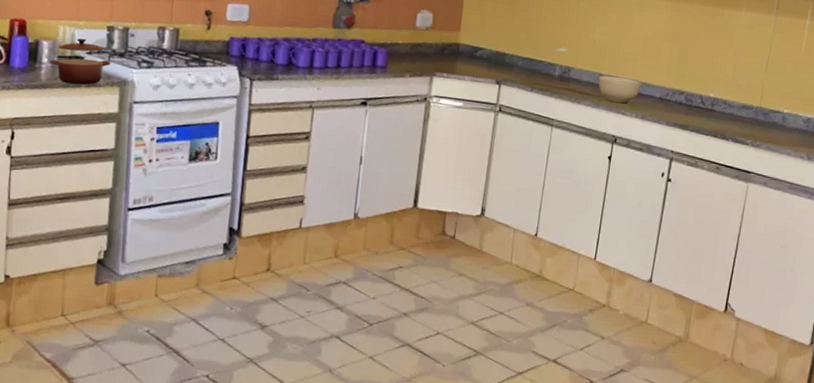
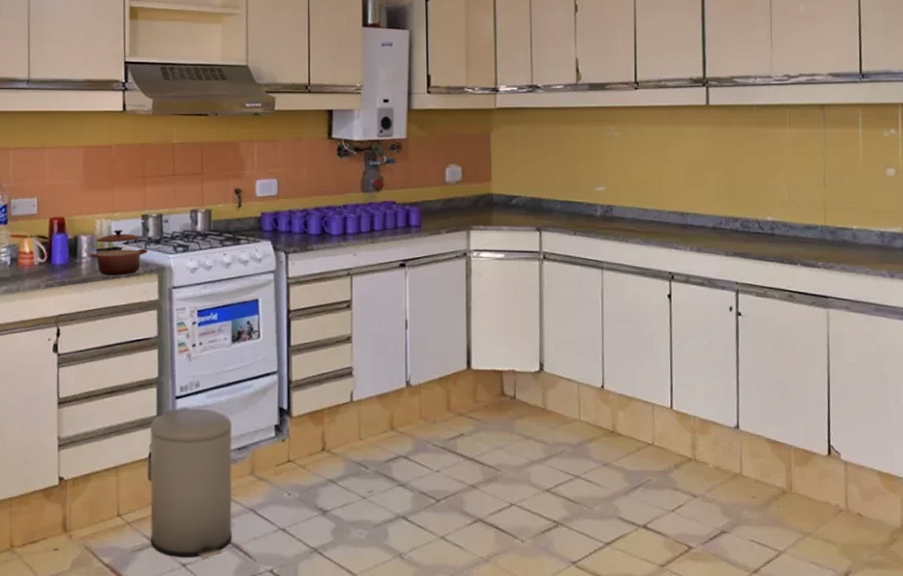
pedal bin: none [92,219,182,360] -> present [149,407,232,558]
bowl: present [598,75,642,104] -> none [643,210,692,238]

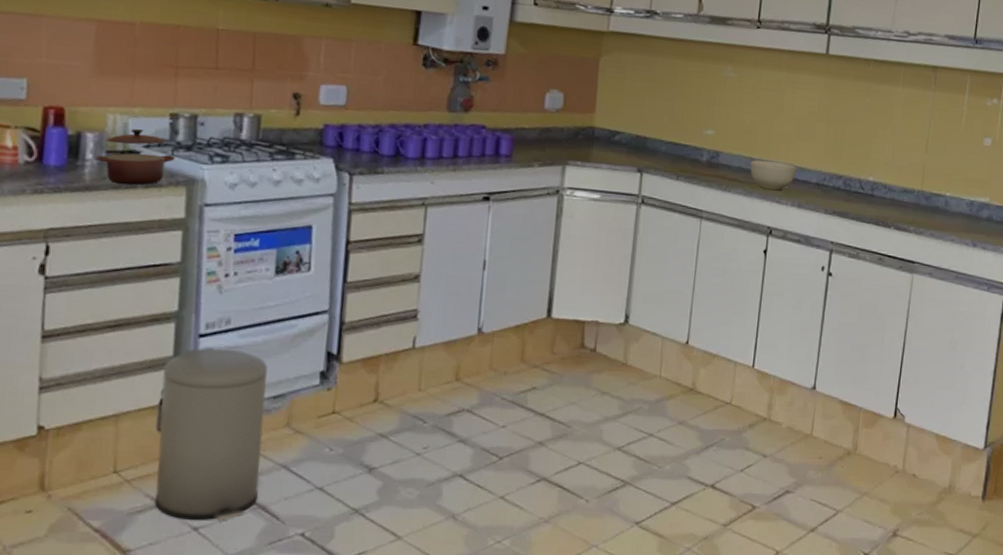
bowl: none [643,210,692,238] -> present [750,160,797,191]

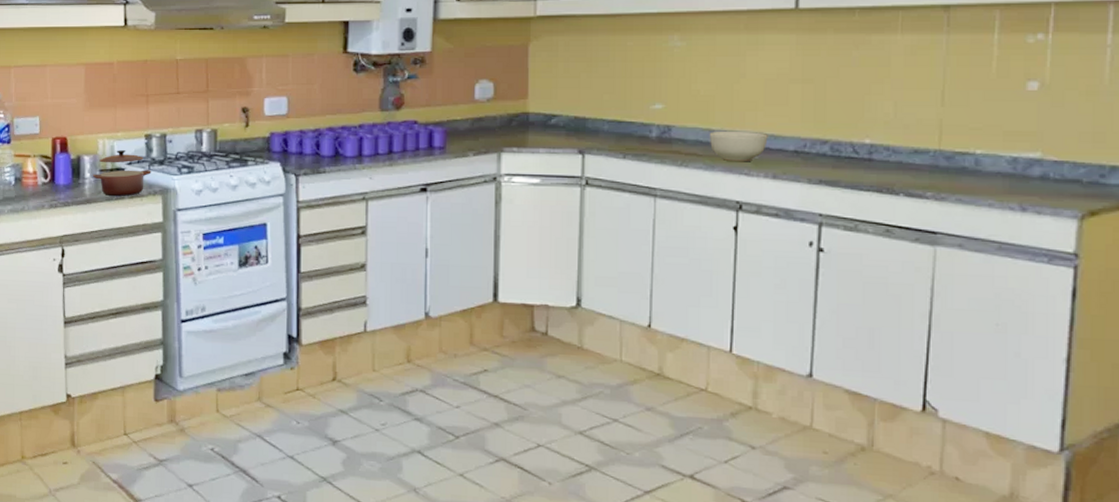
pedal bin: present [154,347,268,521] -> none [155,331,239,480]

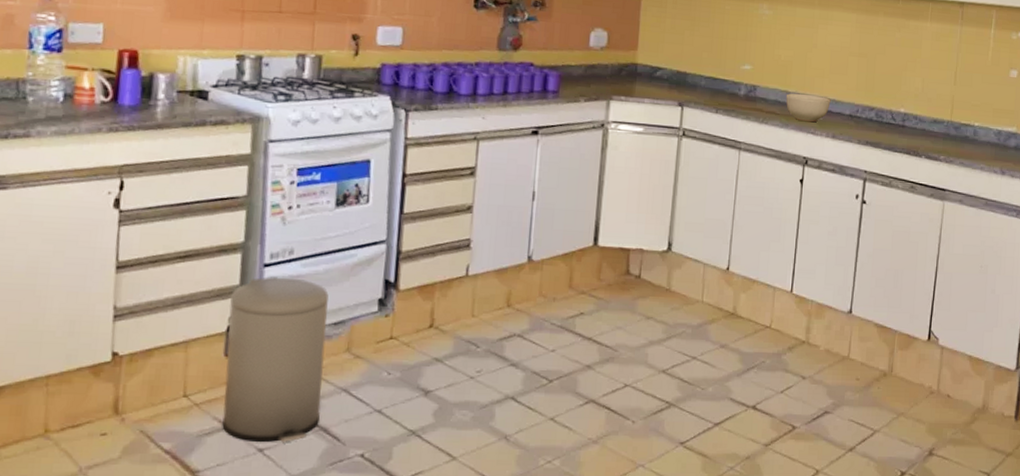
saucepan: present [92,150,152,196] -> none [167,70,242,123]
pedal bin: none [155,331,239,480] -> present [222,277,329,443]

